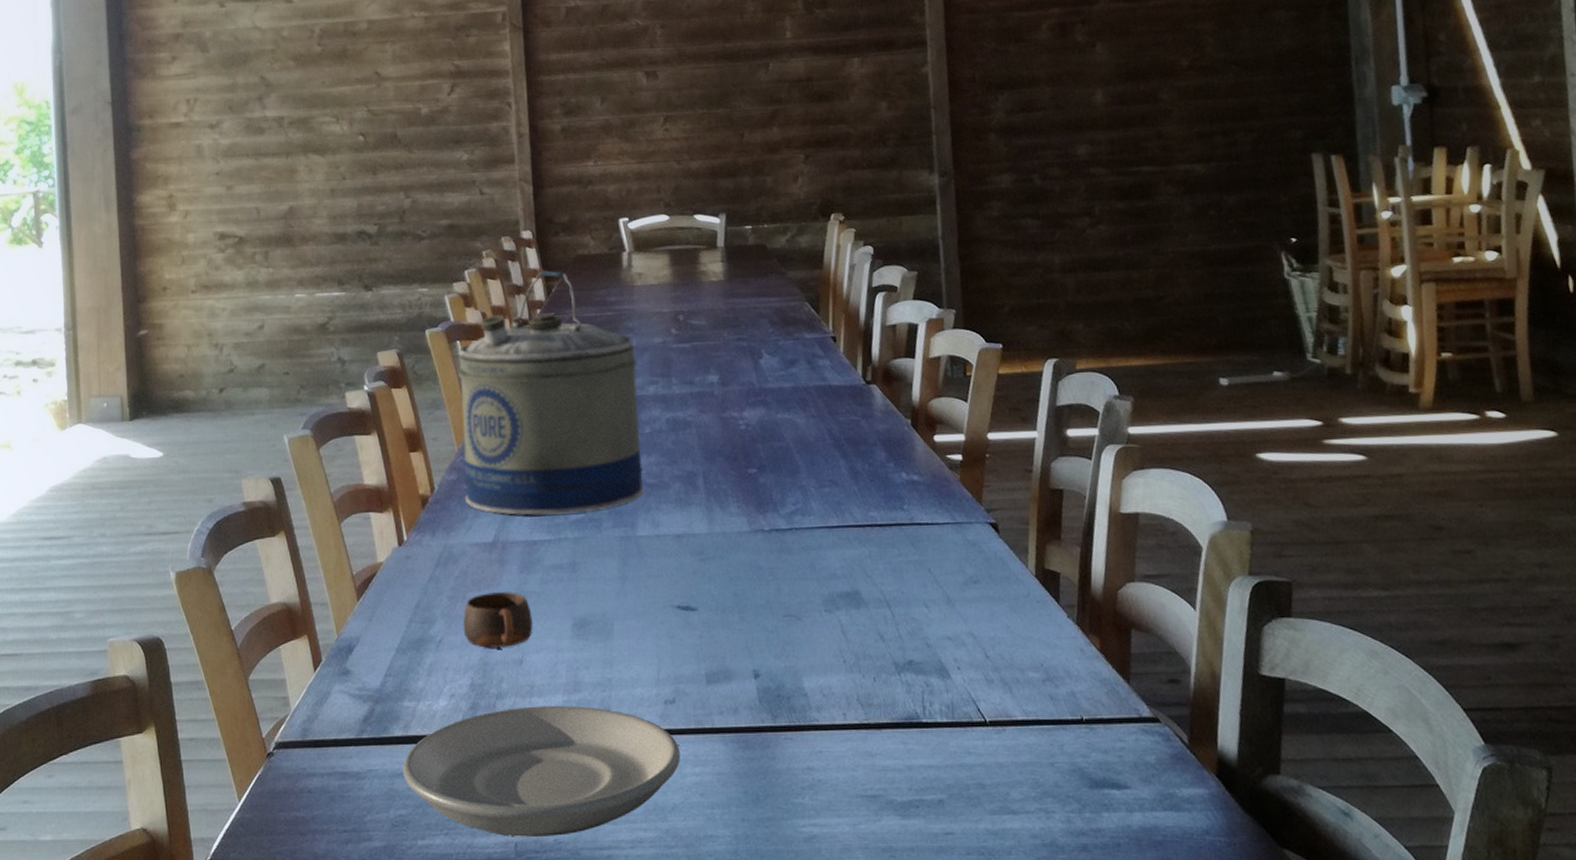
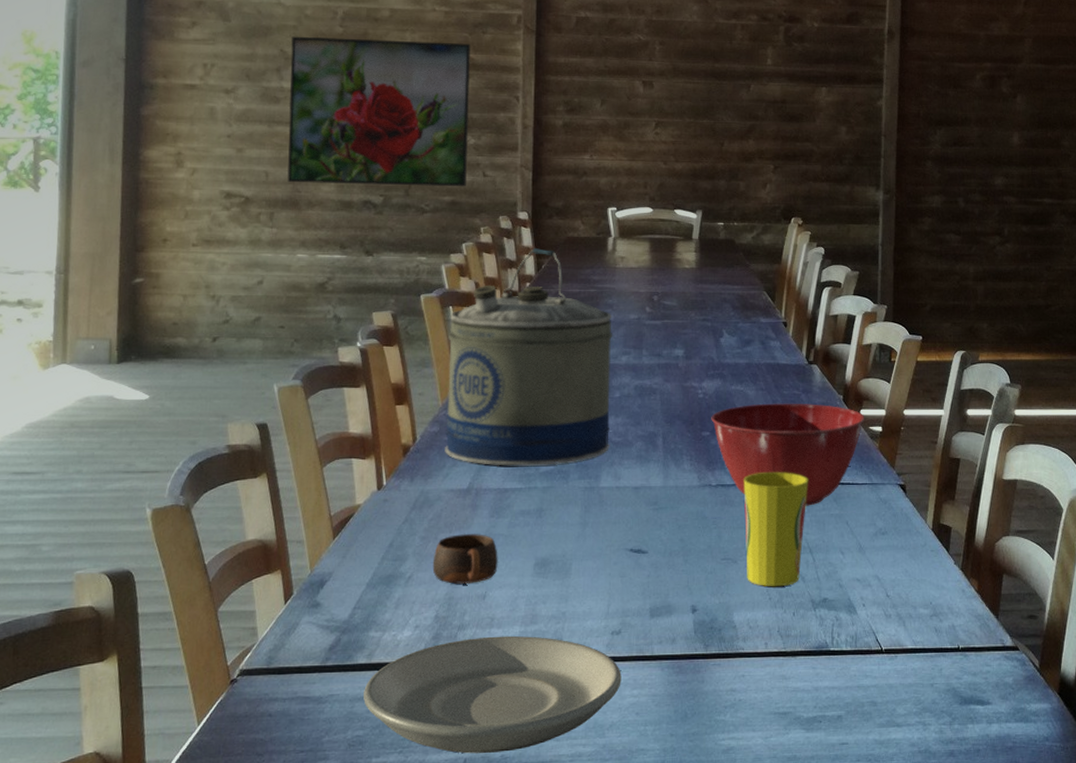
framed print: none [271,49,464,218] -> present [287,36,470,187]
mixing bowl: none [757,431,941,552] -> present [711,403,865,506]
cup: none [801,512,879,648] -> present [743,472,808,587]

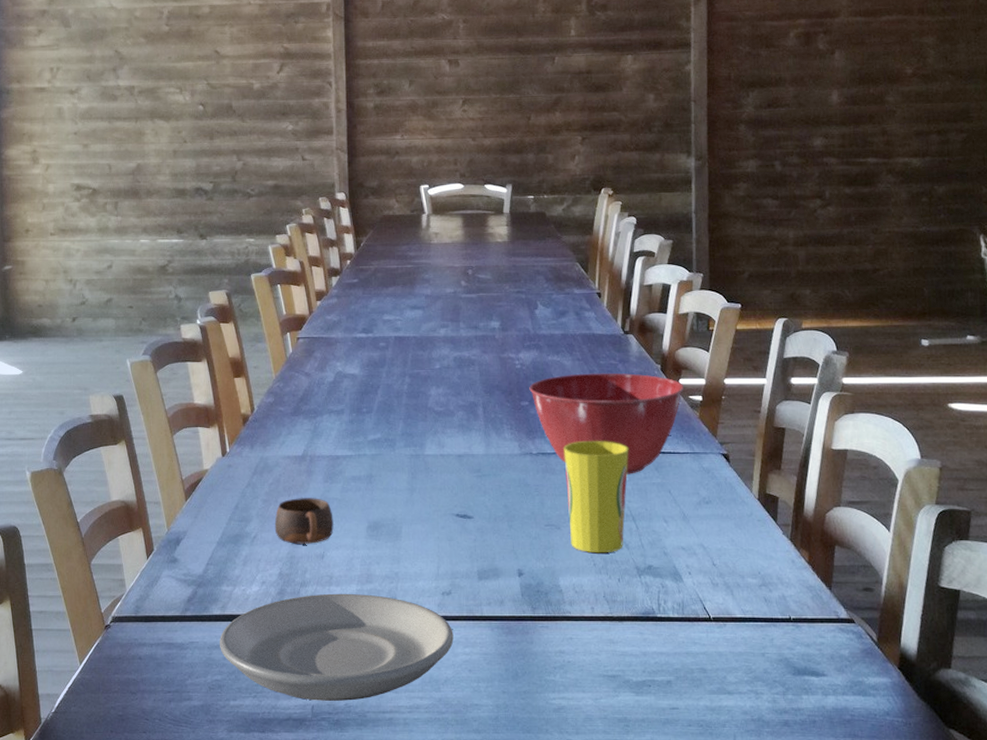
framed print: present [287,36,470,187] -> none [124,33,288,174]
water jug: present [445,247,613,466] -> none [278,226,432,435]

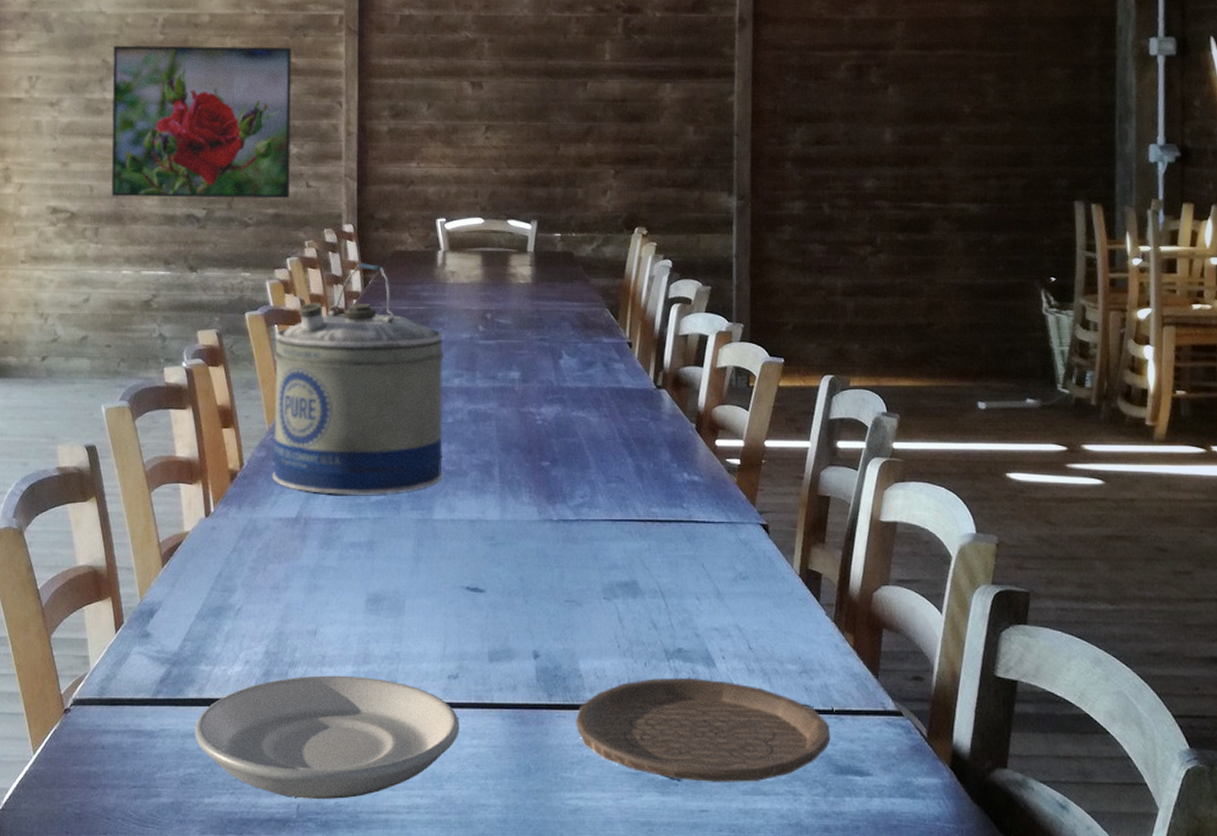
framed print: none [124,33,288,174] -> present [111,45,291,199]
cup: present [274,498,334,544] -> none [262,566,329,618]
water jug: none [278,226,432,435] -> present [272,262,445,495]
mixing bowl: present [529,373,684,475] -> none [551,431,721,545]
plate: none [556,591,789,683] -> present [575,677,831,782]
cup: present [563,441,629,554] -> none [587,508,659,634]

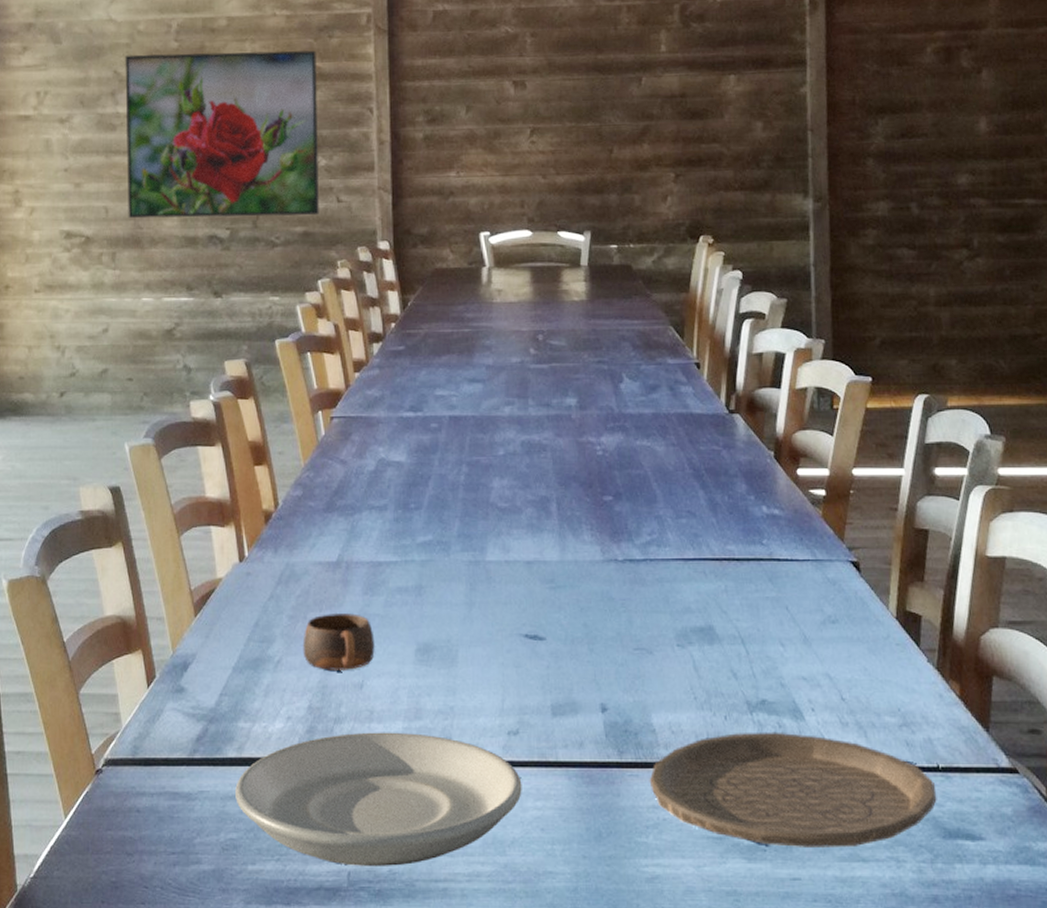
cup: none [262,566,329,618] -> present [302,613,375,670]
water jug: present [272,262,445,495] -> none [308,282,495,536]

